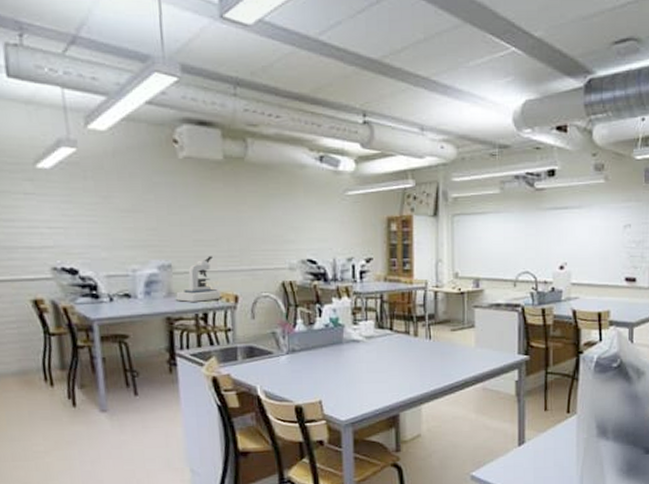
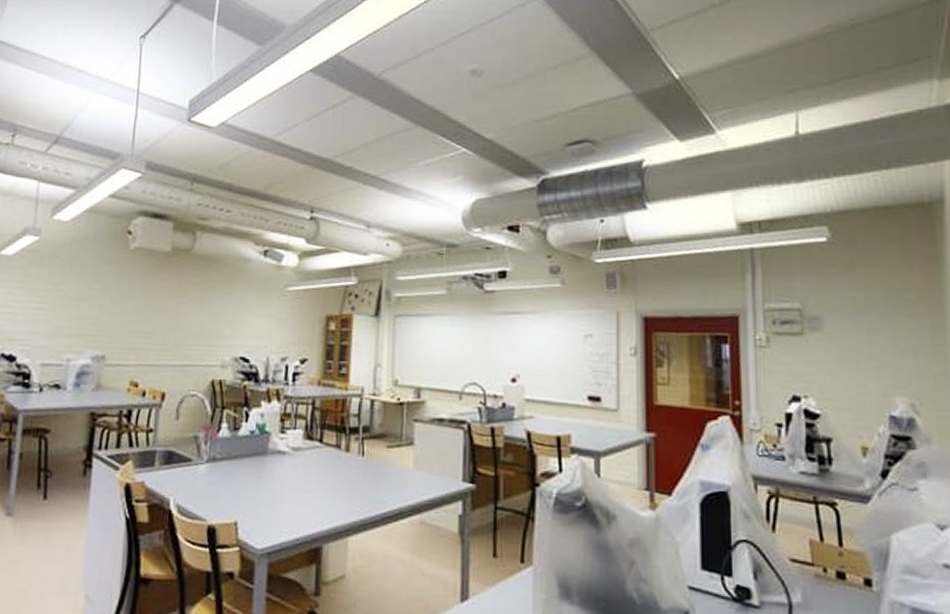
microscope: present [176,256,221,303] -> none [103,348,149,399]

